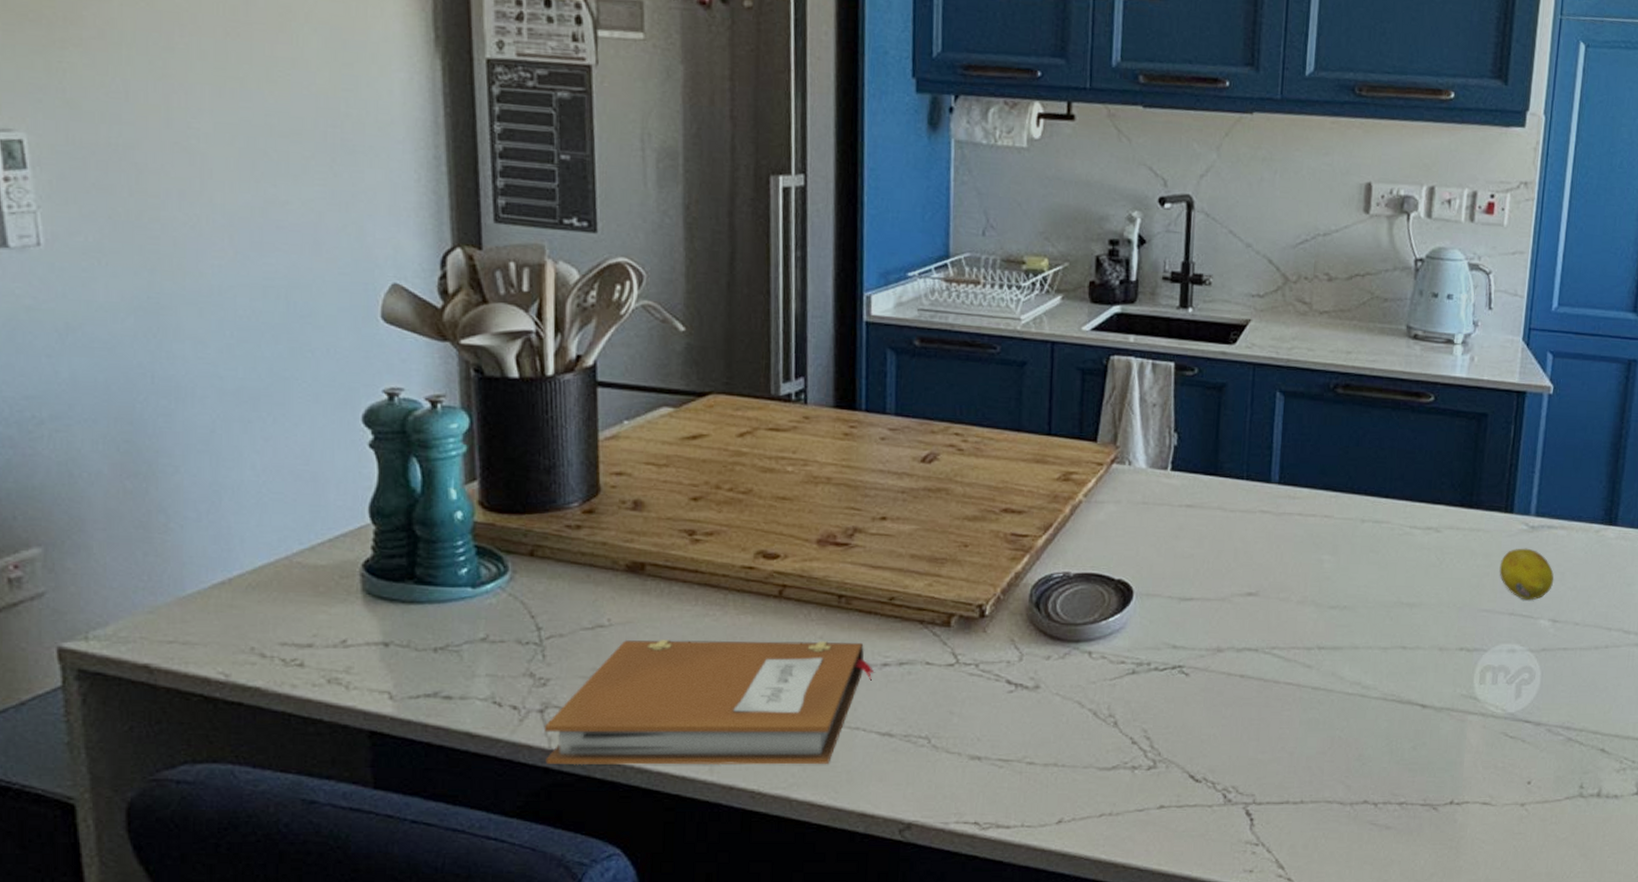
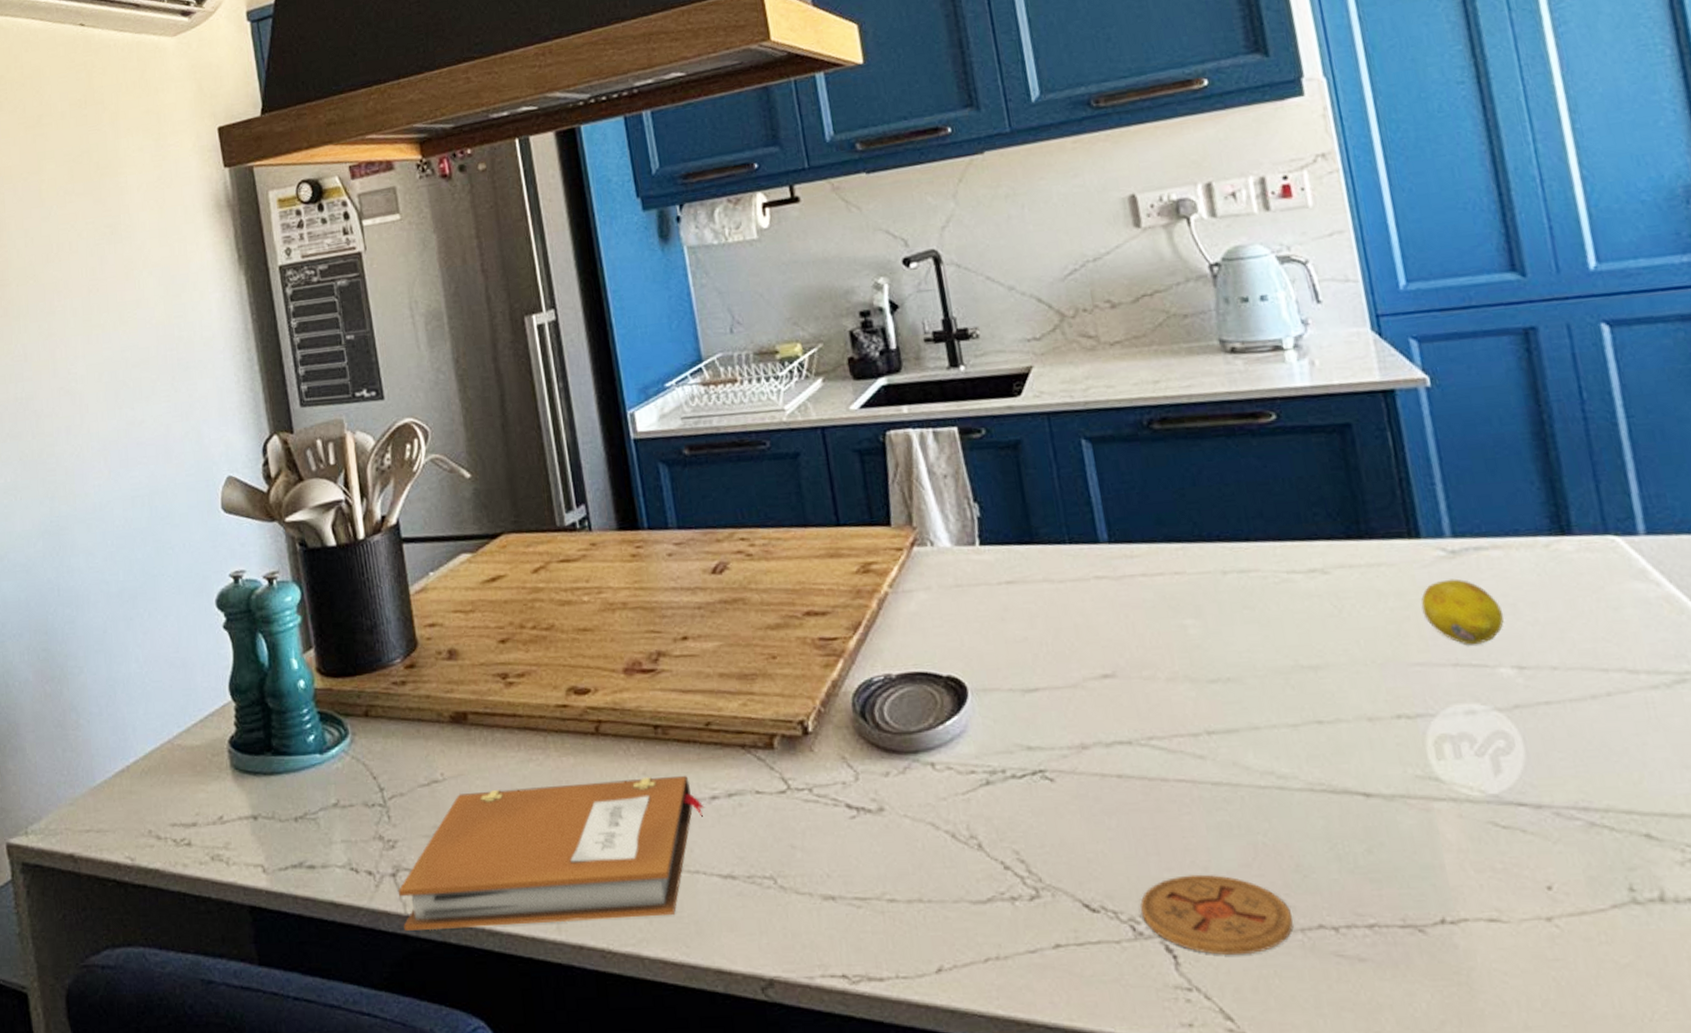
coaster: none [1234,757,1347,821] -> present [1140,874,1294,956]

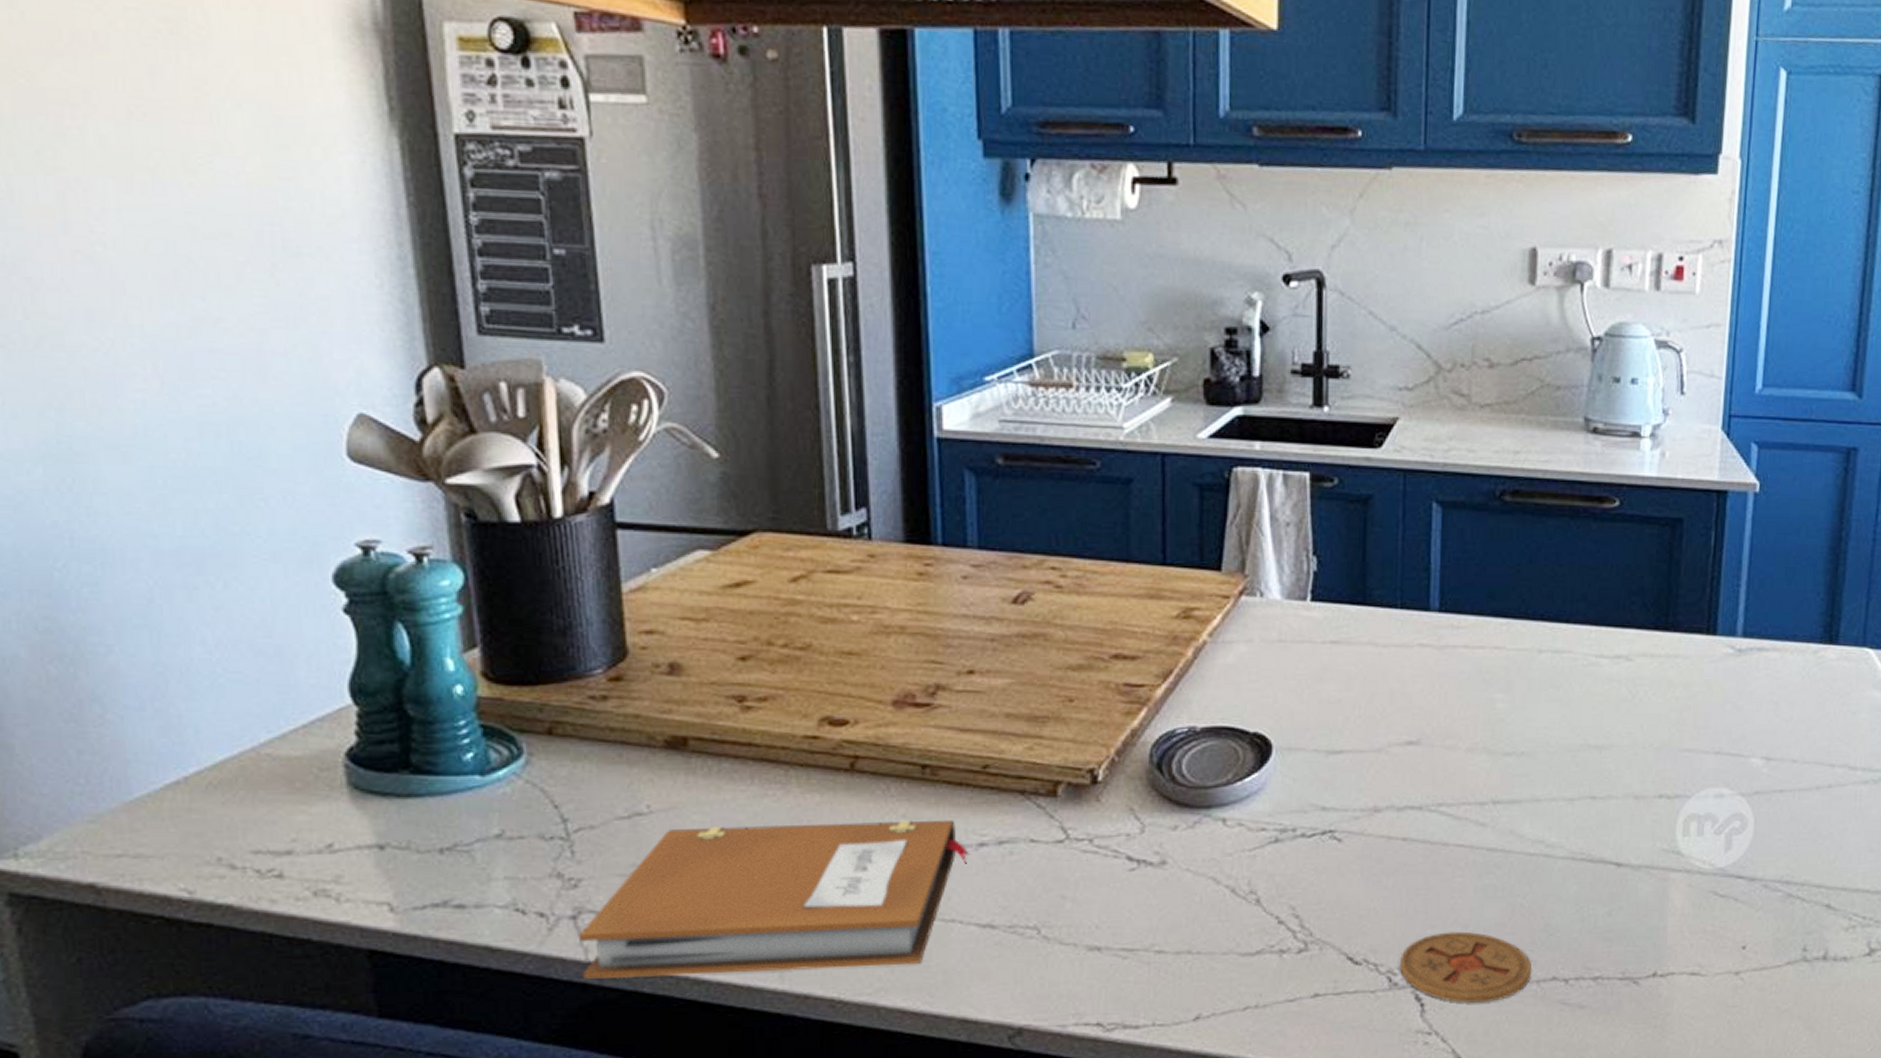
fruit: present [1421,578,1504,645] -> none [1702,675,1767,736]

